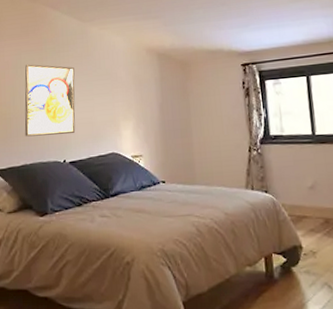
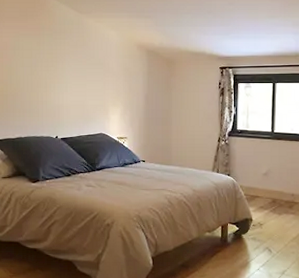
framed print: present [24,64,76,137] -> none [20,47,70,114]

